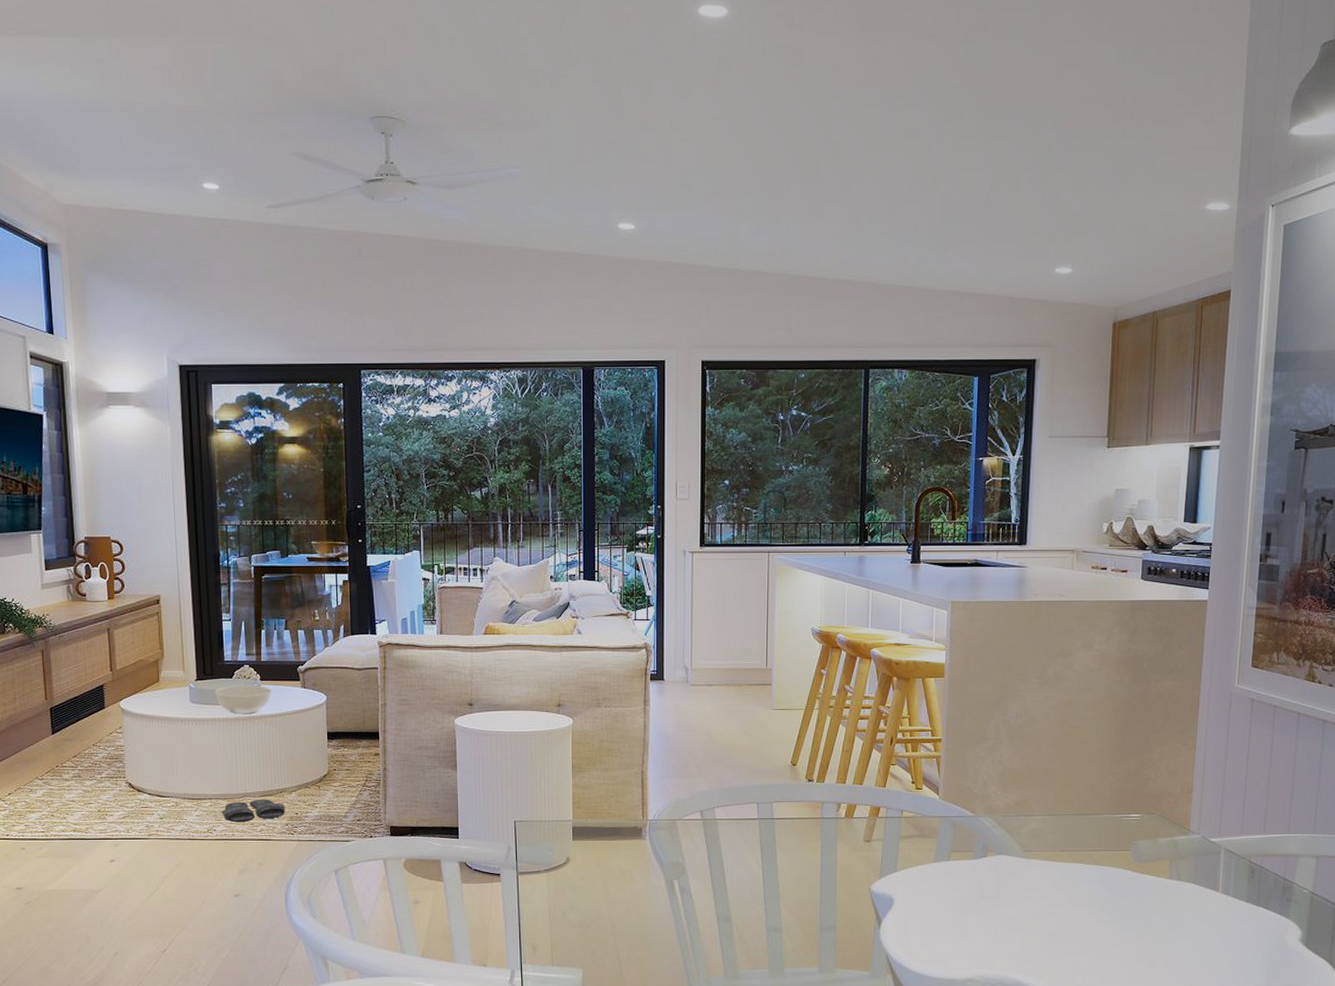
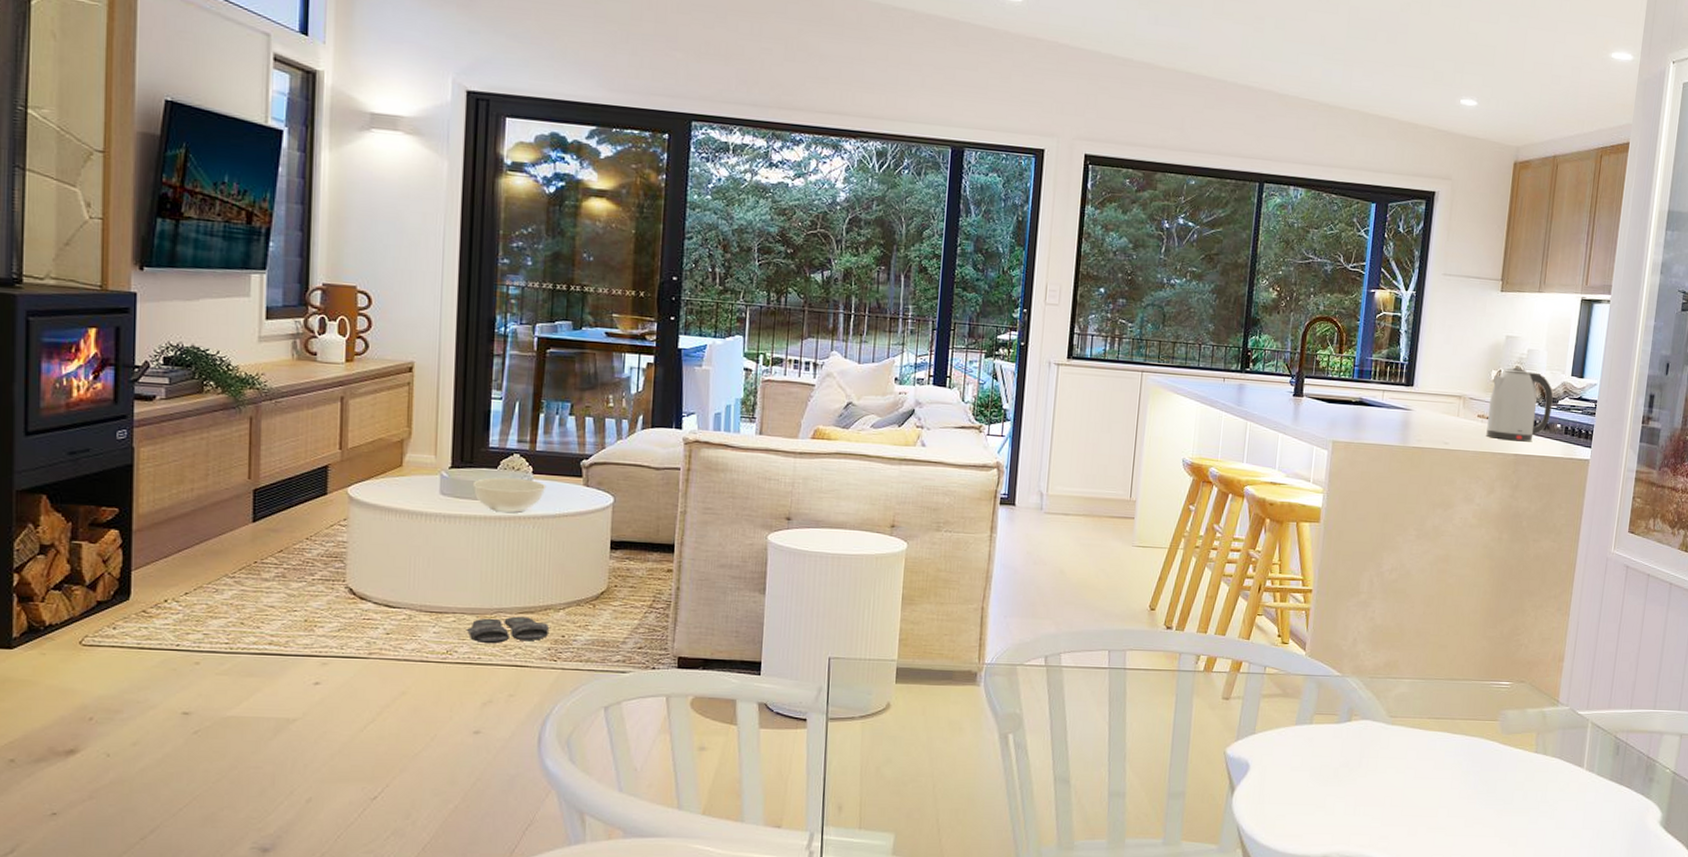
kettle: none [1101,519,1167,588] -> present [1486,368,1554,442]

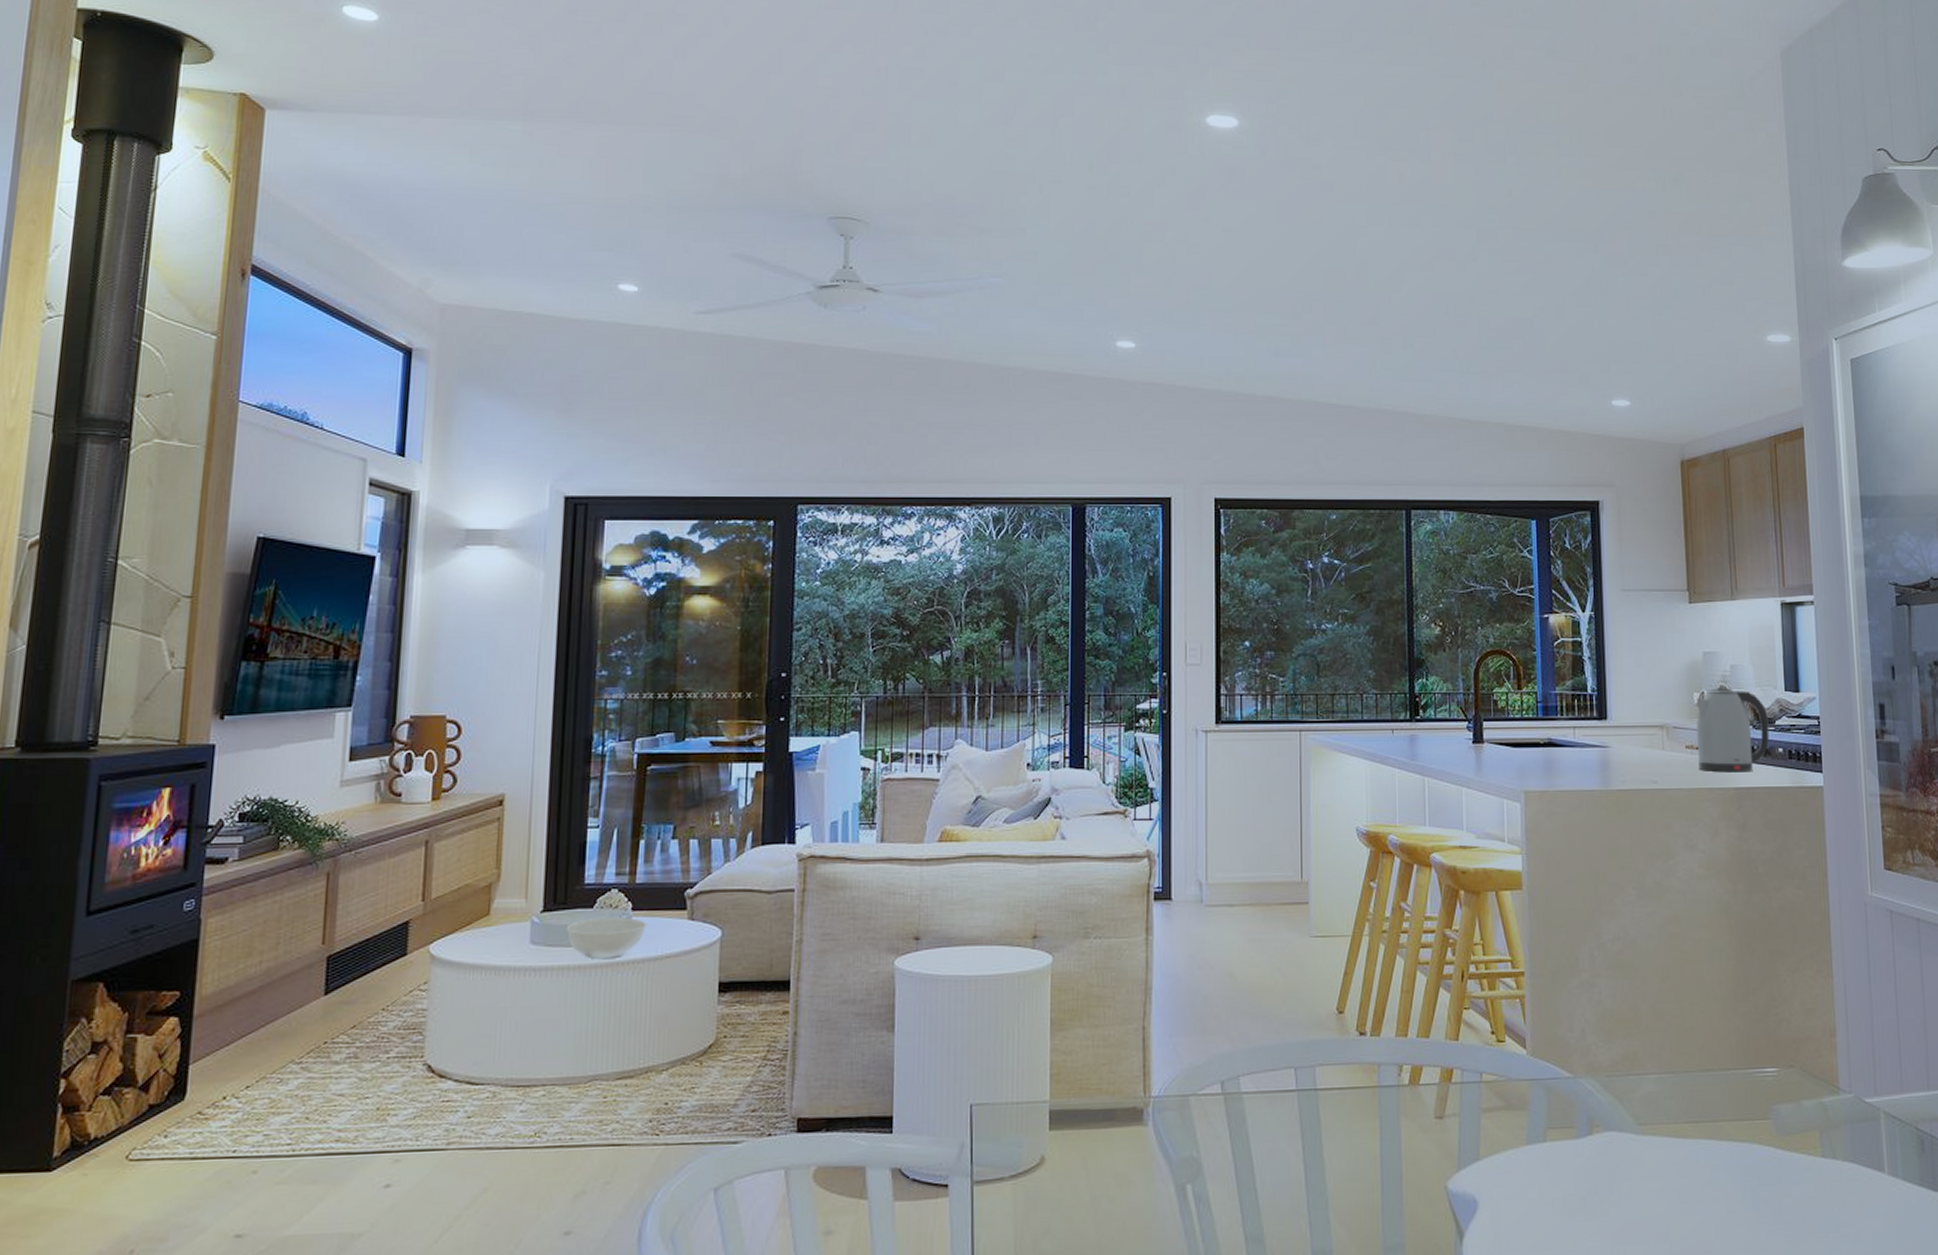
slippers: present [466,616,550,643] -> none [556,1083,651,1119]

